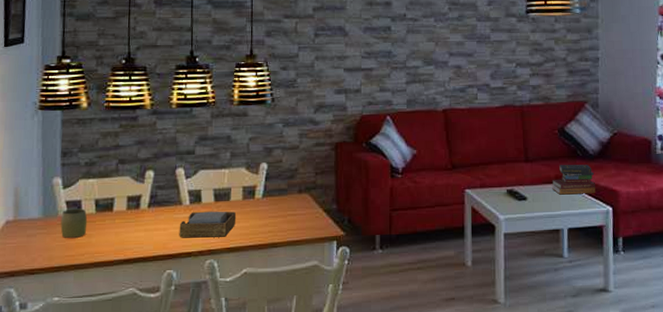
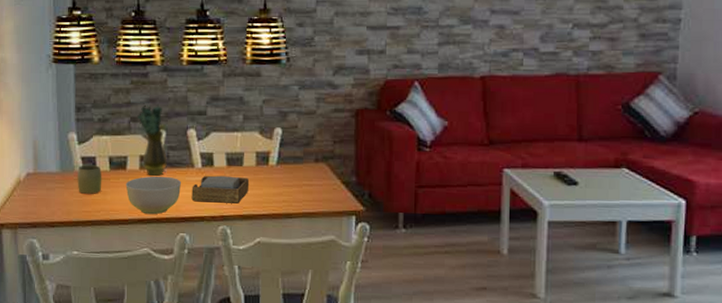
bowl: none [112,215,169,254] -> present [125,176,181,215]
vase: none [126,144,155,215] -> present [137,102,167,176]
books: present [552,164,596,195] -> none [610,146,666,183]

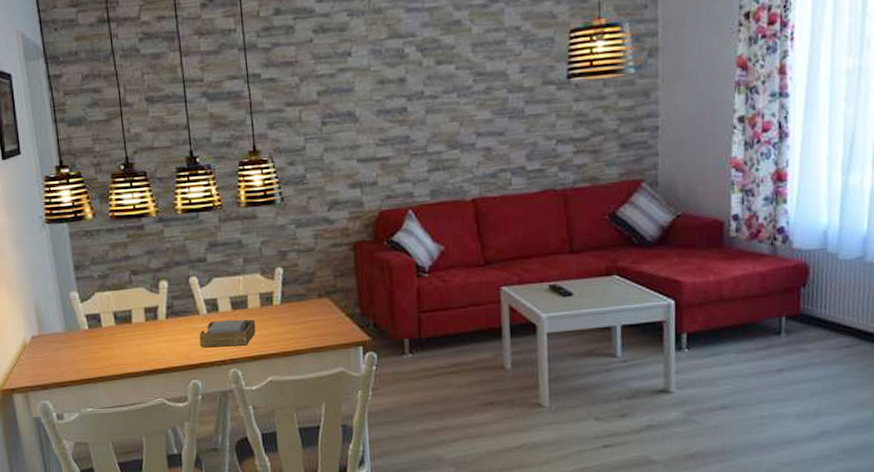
mug: present [77,165,102,194] -> none [82,321,109,351]
bowl: present [125,176,181,215] -> none [133,325,189,365]
vase: present [137,102,167,176] -> none [137,254,172,327]

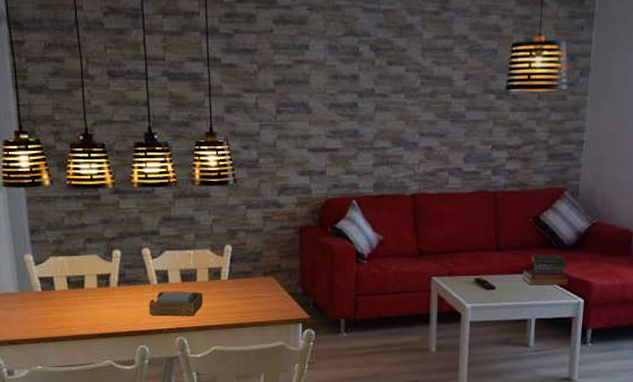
books: none [602,253,654,289] -> present [522,254,568,285]

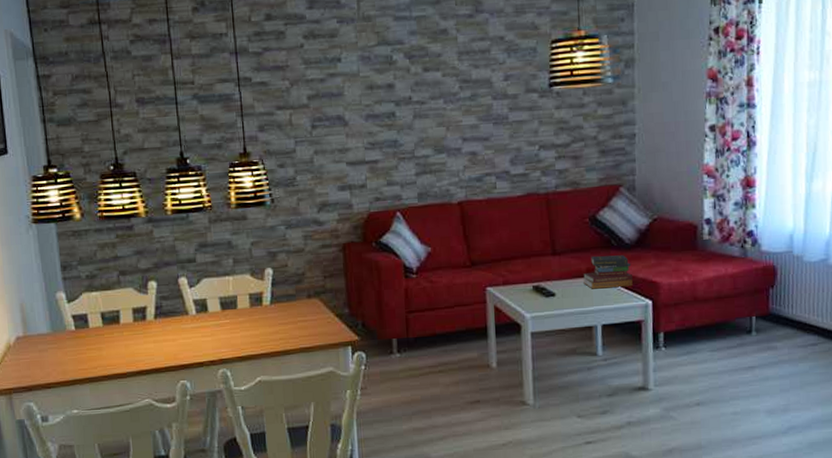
napkin holder: present [149,291,204,316] -> none [188,319,246,348]

